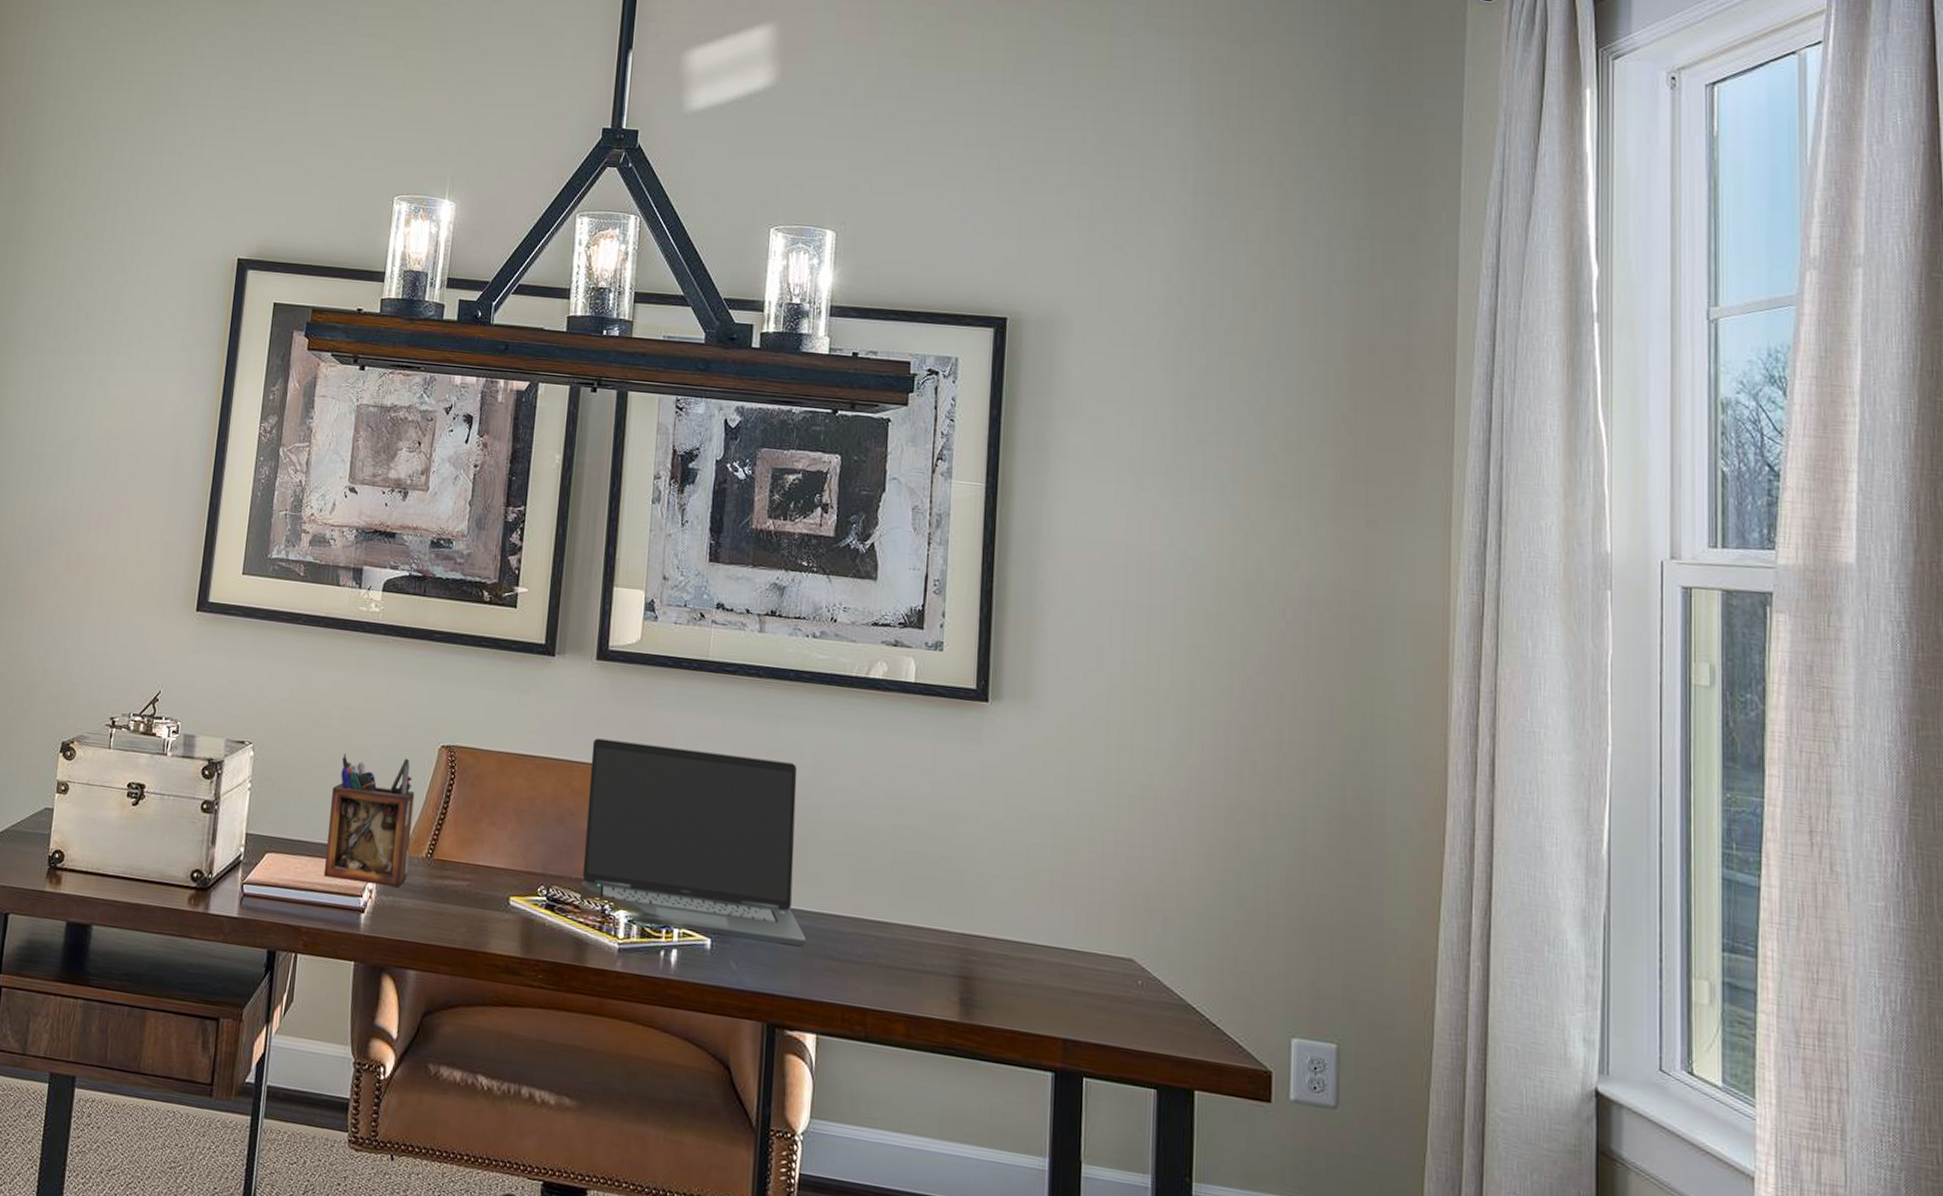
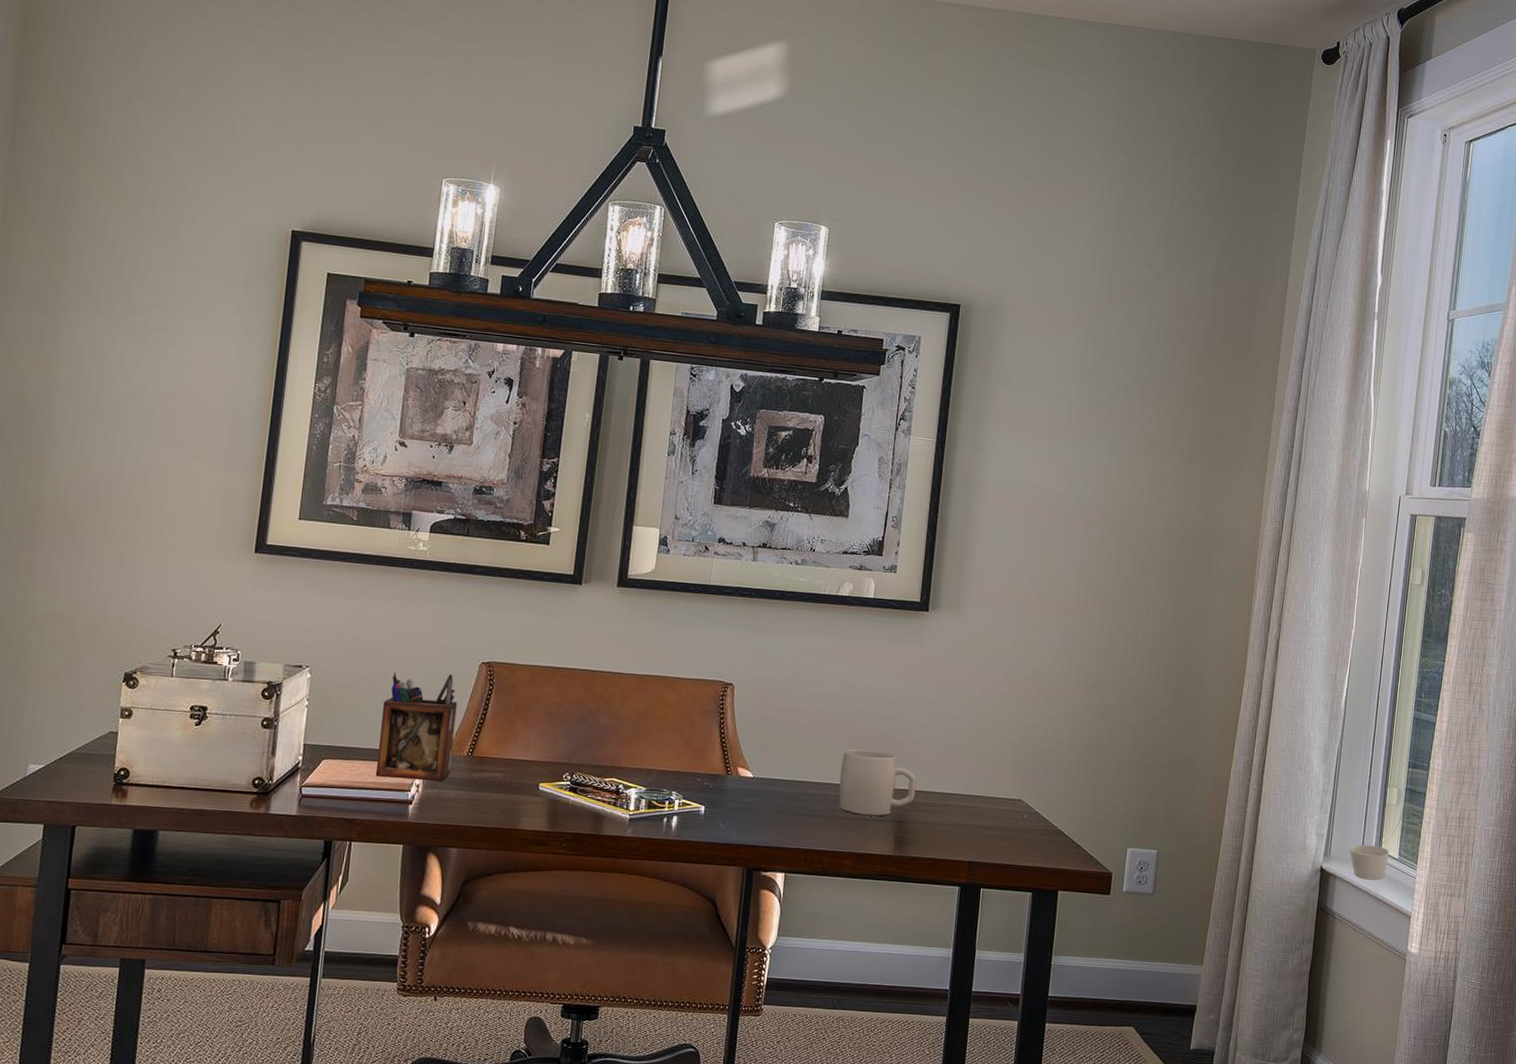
laptop: present [578,738,807,946] -> none [597,651,781,807]
mug: none [882,876,985,969] -> present [838,748,916,817]
candle: none [1638,1061,1706,1118] -> present [1349,844,1389,881]

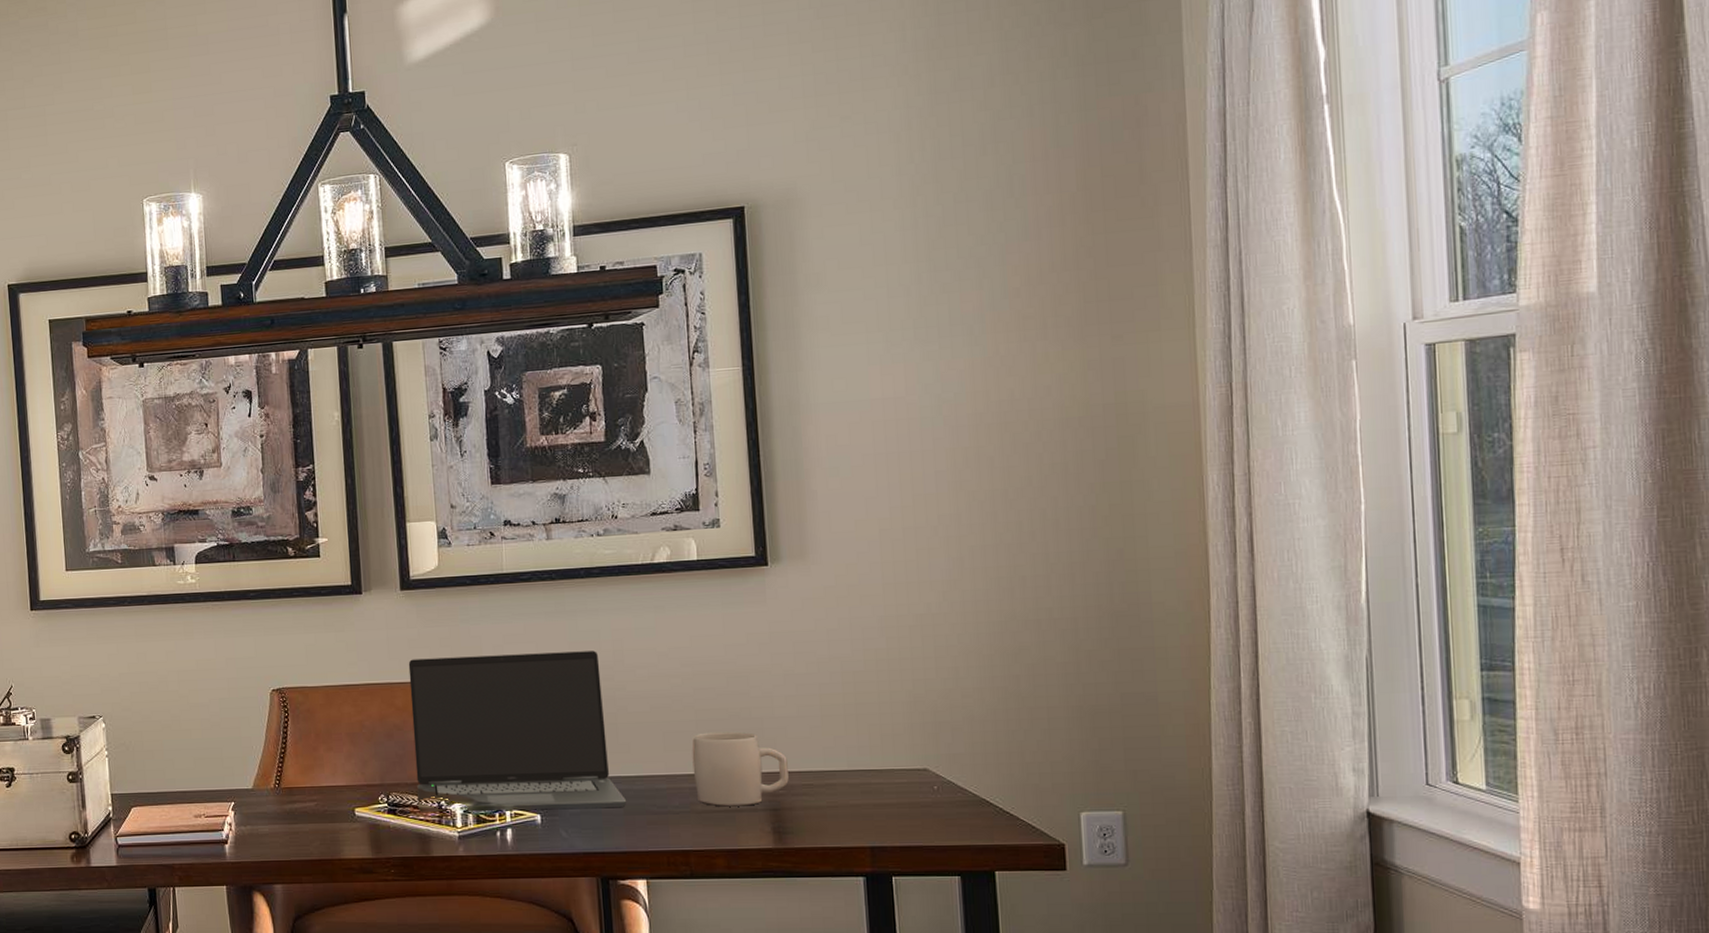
desk organizer: present [375,671,458,782] -> none [180,706,261,820]
laptop: none [597,651,781,807] -> present [408,651,627,812]
candle: present [1349,844,1389,881] -> none [1406,776,1471,821]

